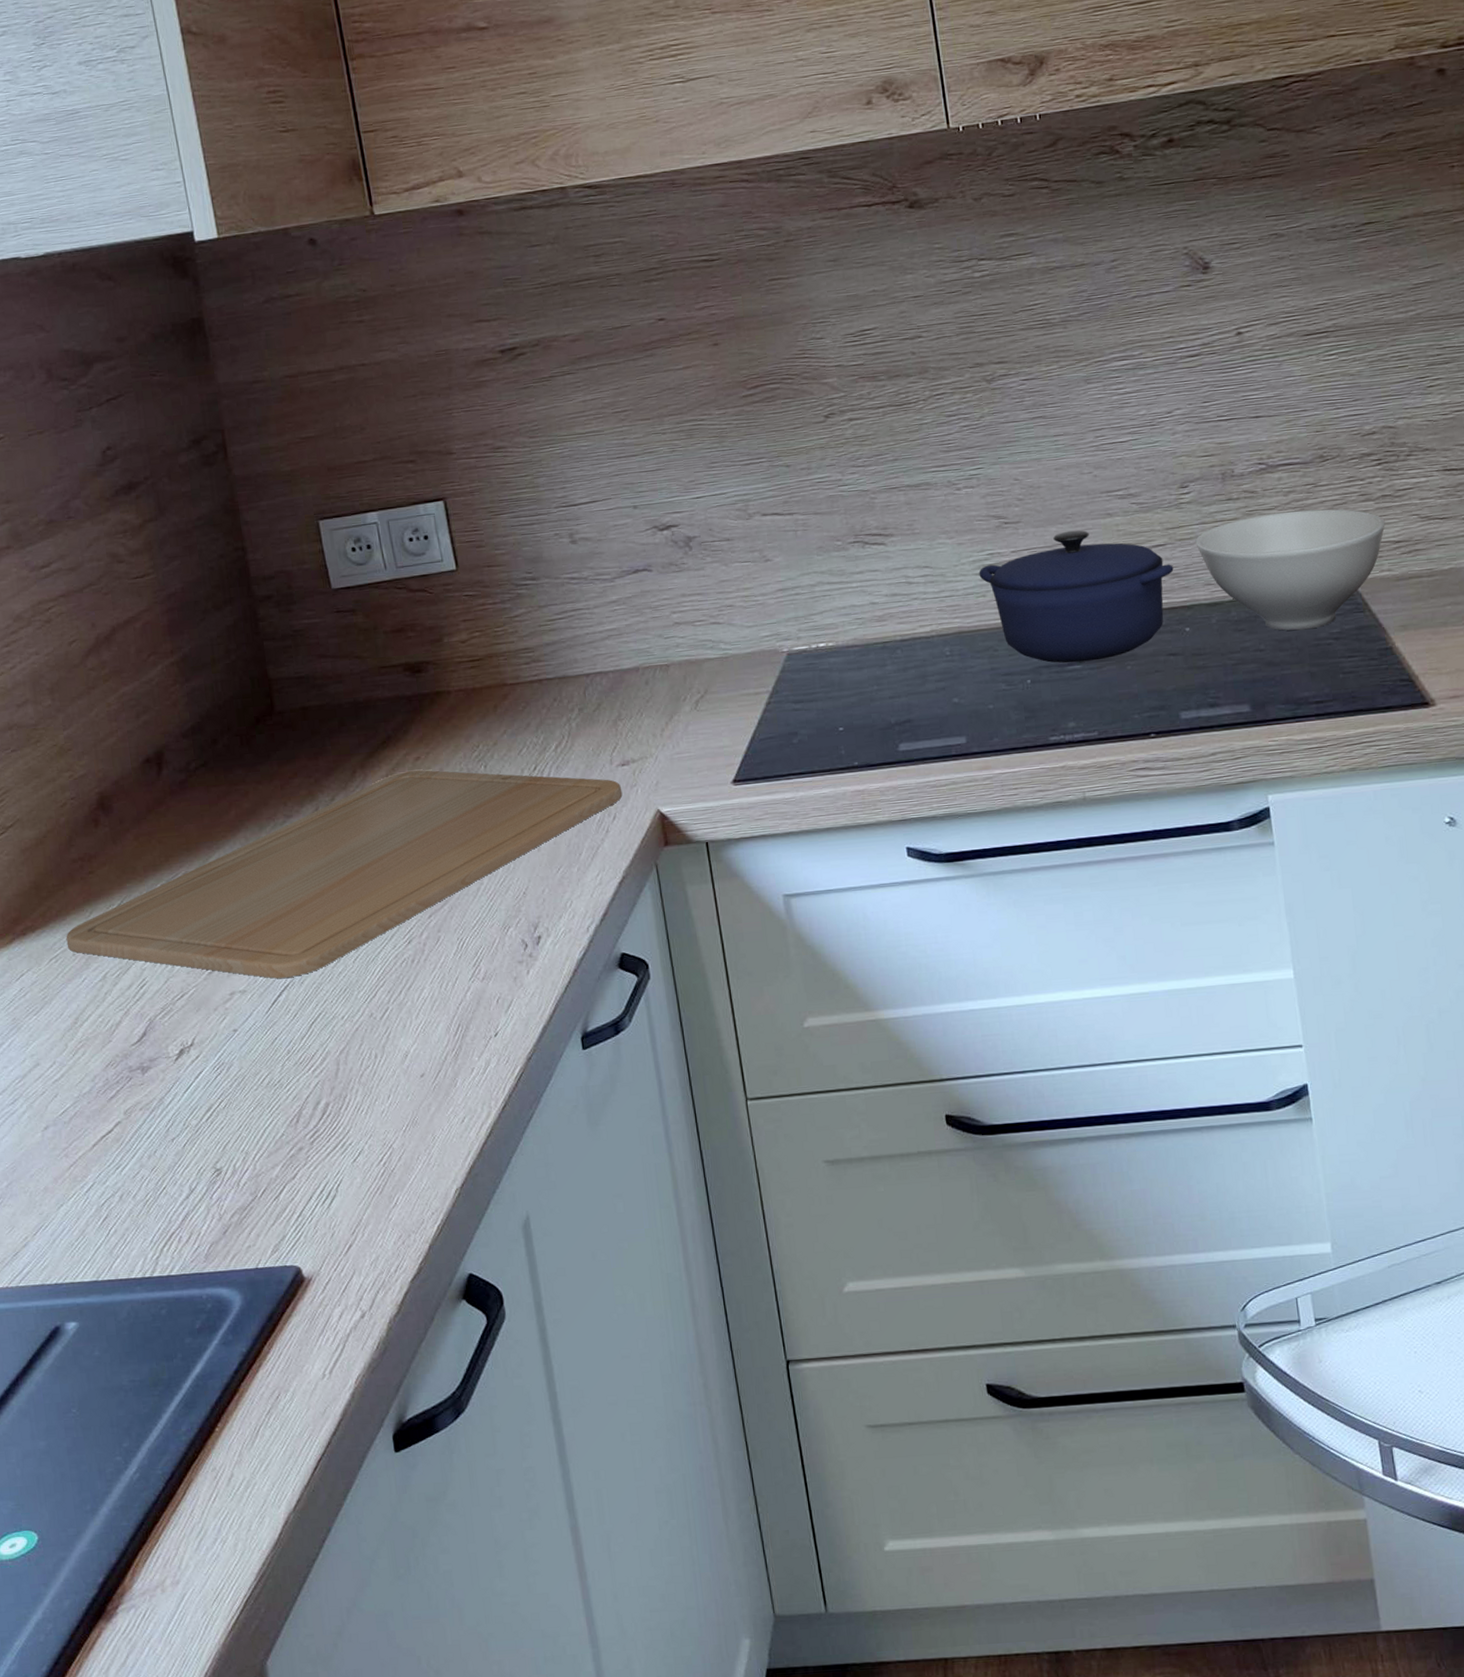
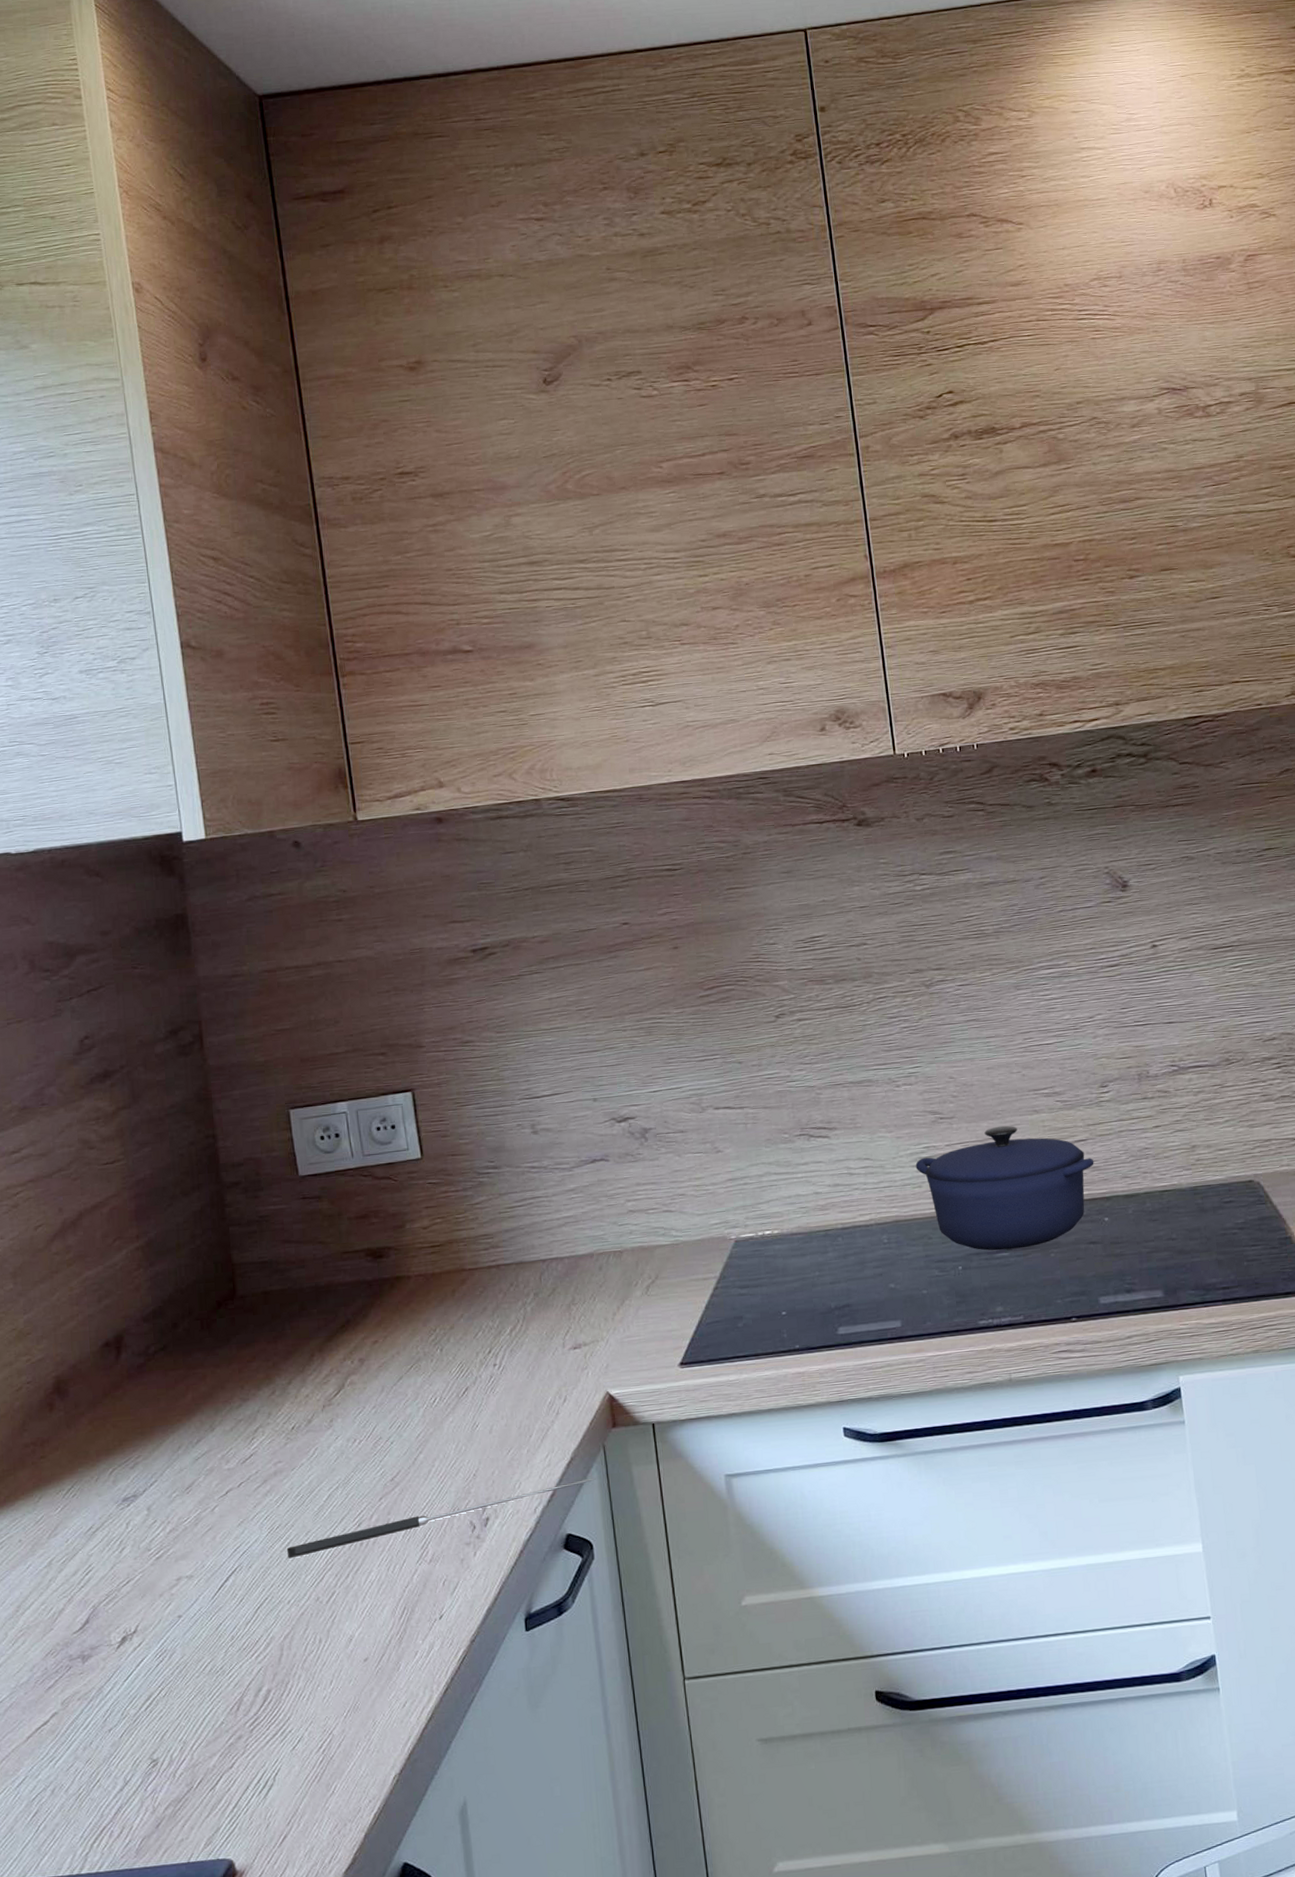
chopping board: present [66,770,623,979] -> none [13,1353,574,1563]
kitchen knife: none [337,896,650,975] -> present [286,1477,597,1559]
bowl: present [1195,509,1385,631] -> none [1114,1108,1285,1221]

